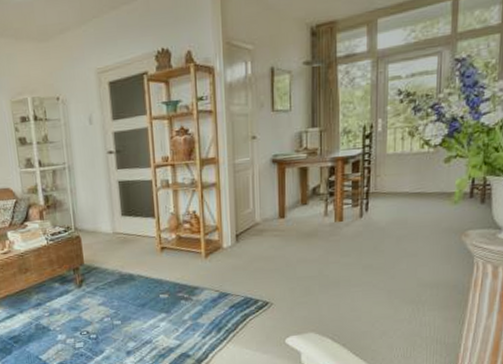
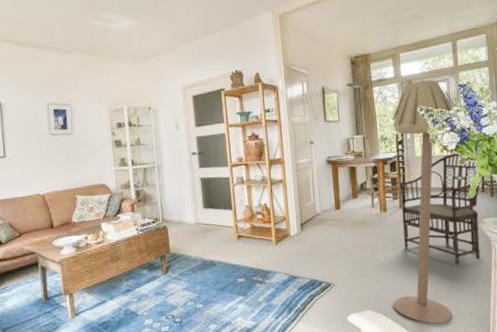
floor lamp: none [341,52,448,350] -> present [392,78,456,324]
armchair: none [361,150,472,285] -> present [399,153,482,265]

